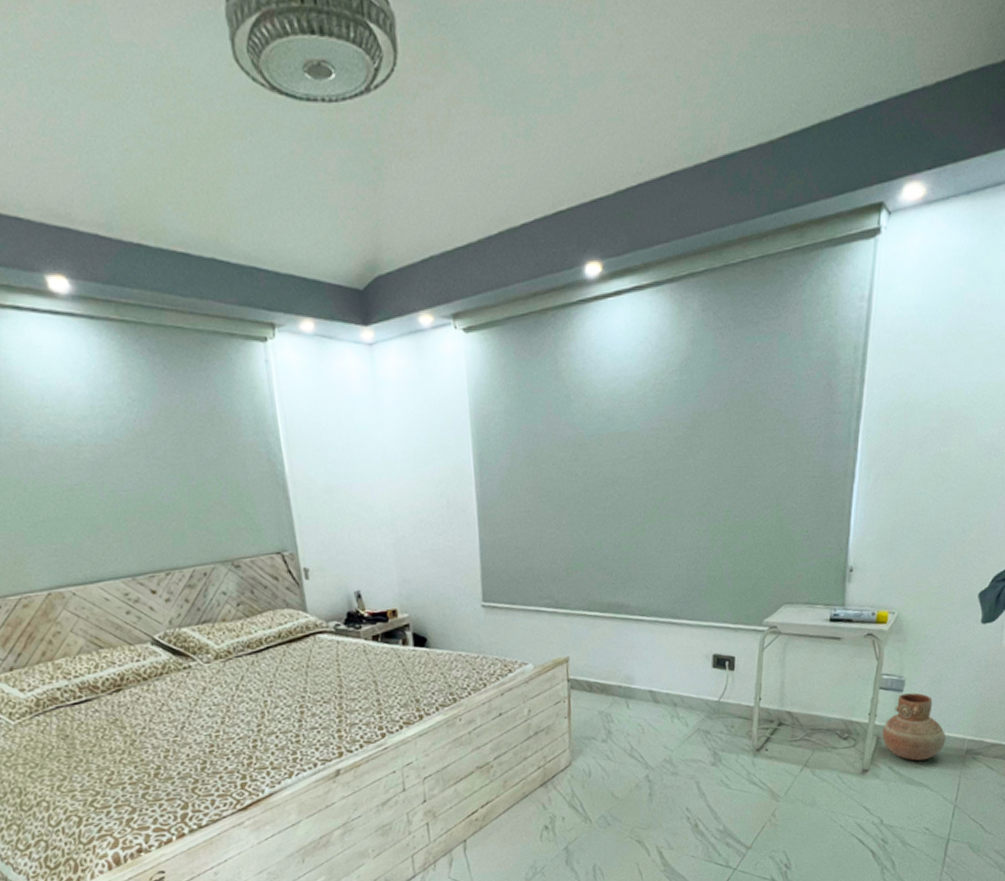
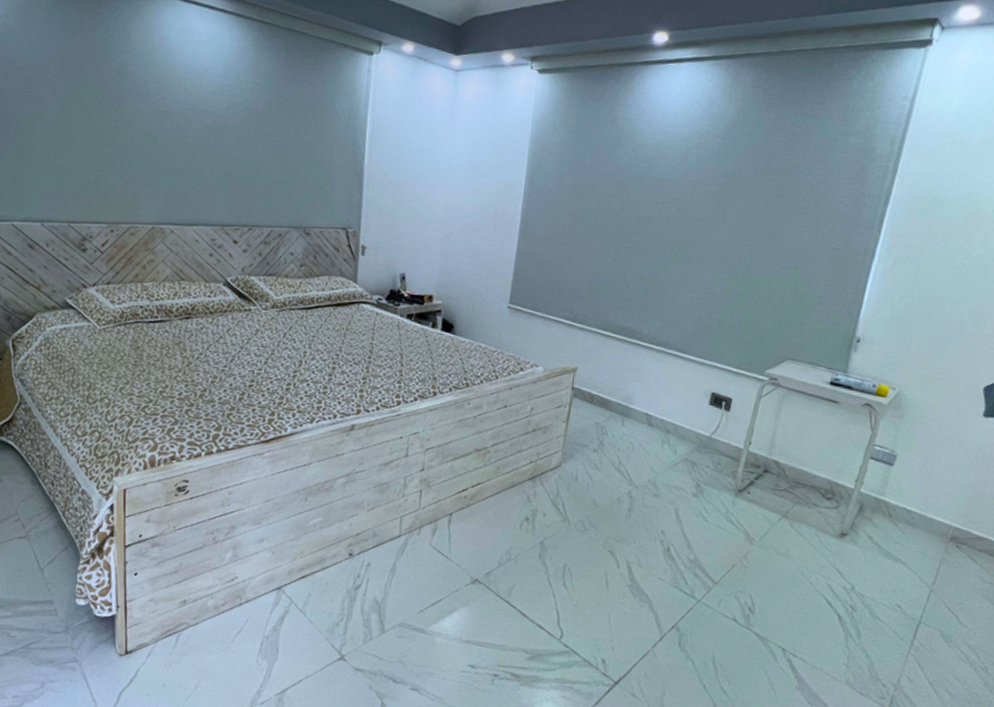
vase: present [882,693,945,761] -> none [865,468,931,538]

